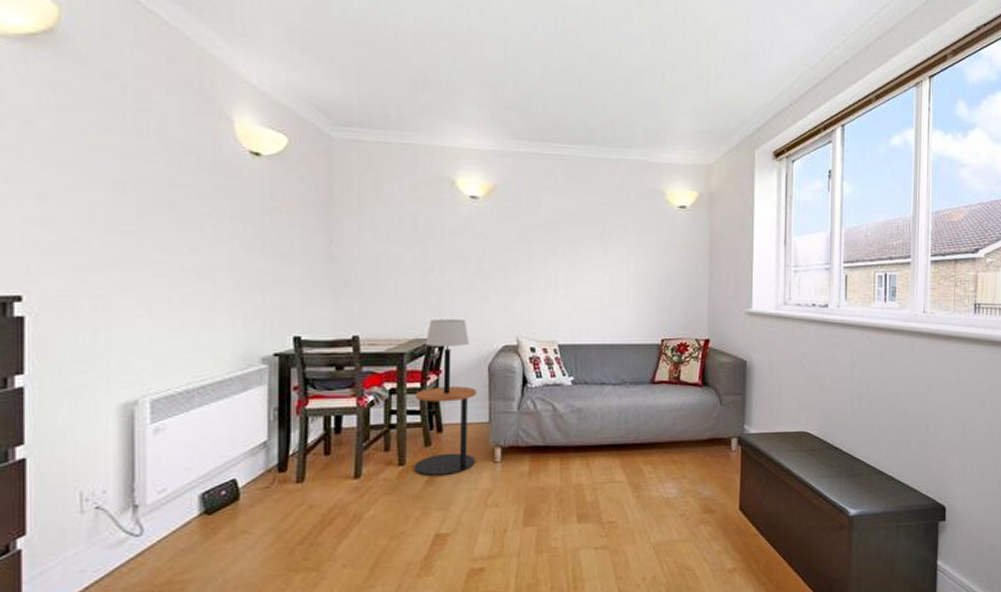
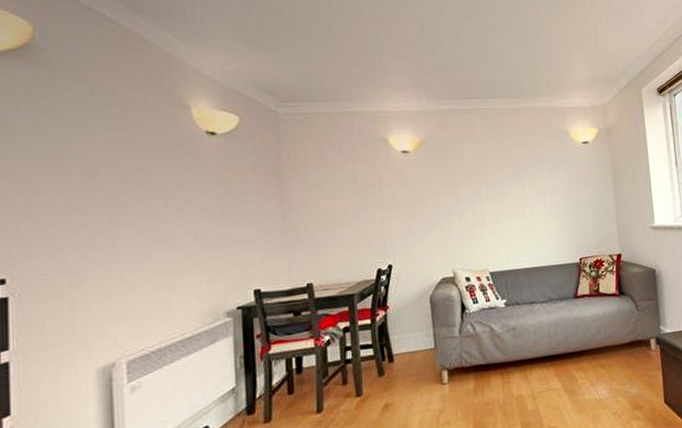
side table: present [413,386,477,477] -> none [366,318,425,404]
table lamp: present [425,318,469,394] -> none [372,259,411,328]

